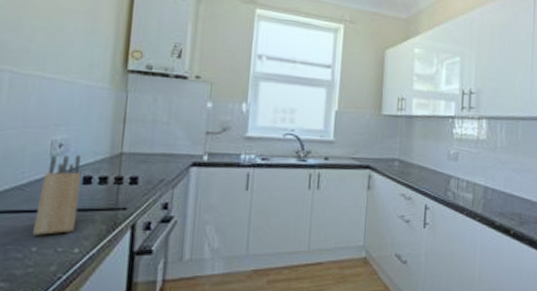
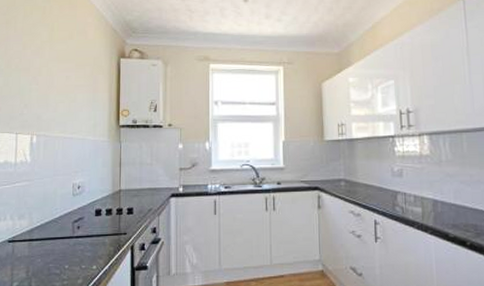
knife block: present [33,154,82,235] -> none [65,193,94,256]

